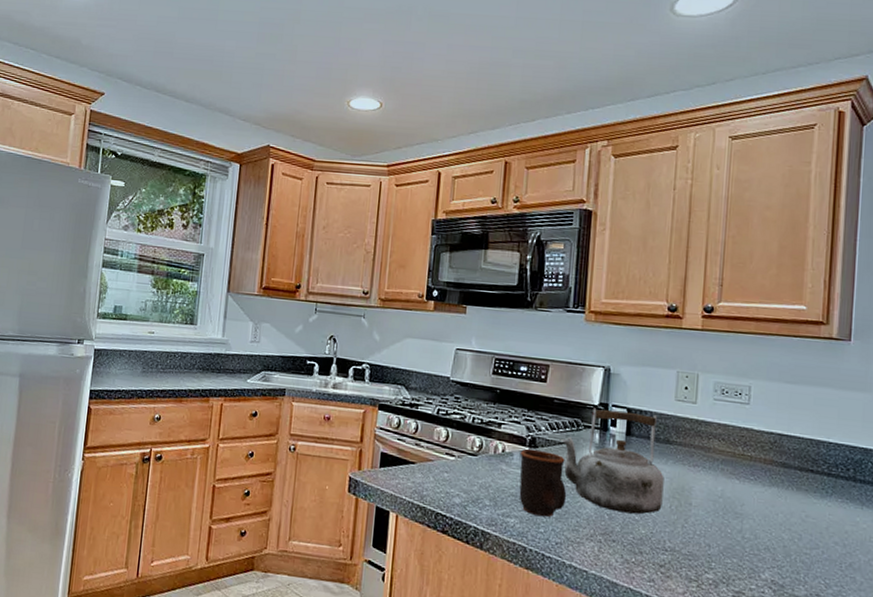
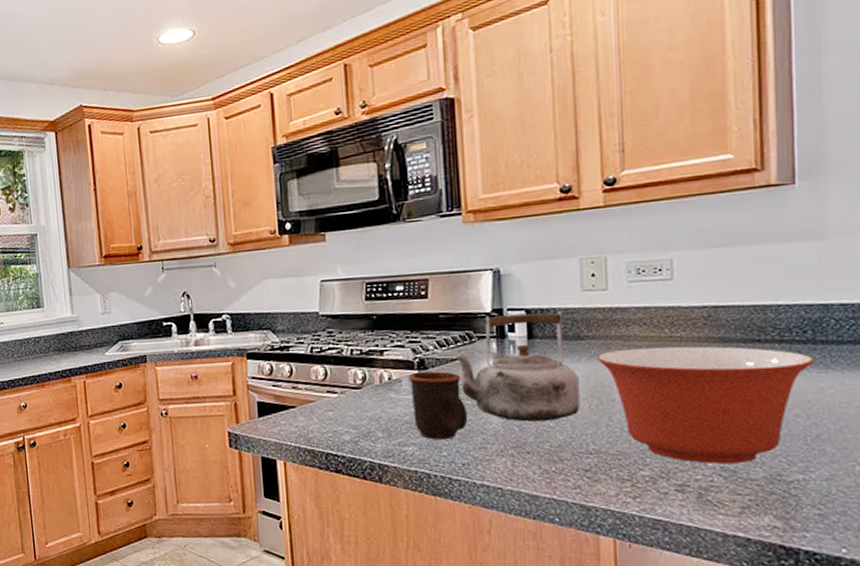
mixing bowl: none [680,459,853,580] -> present [596,346,814,465]

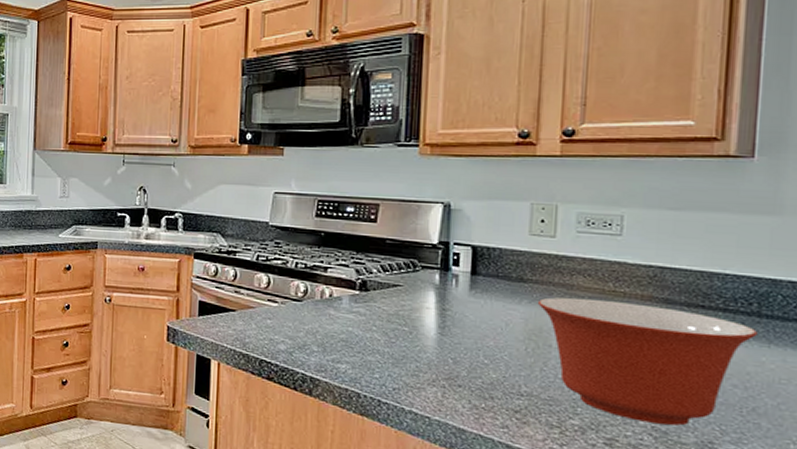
mug: present [408,371,468,440] -> none [349,292,404,363]
kettle: present [453,310,580,422] -> none [395,247,518,358]

